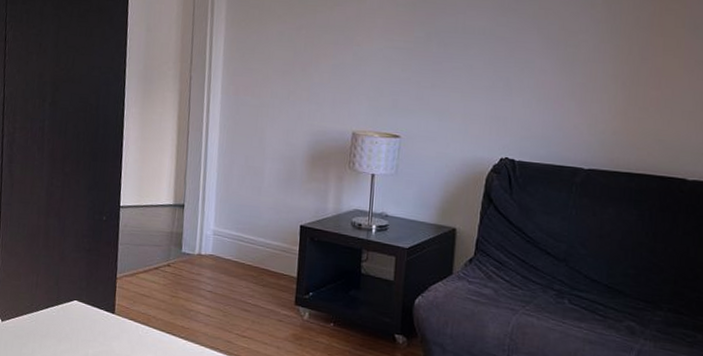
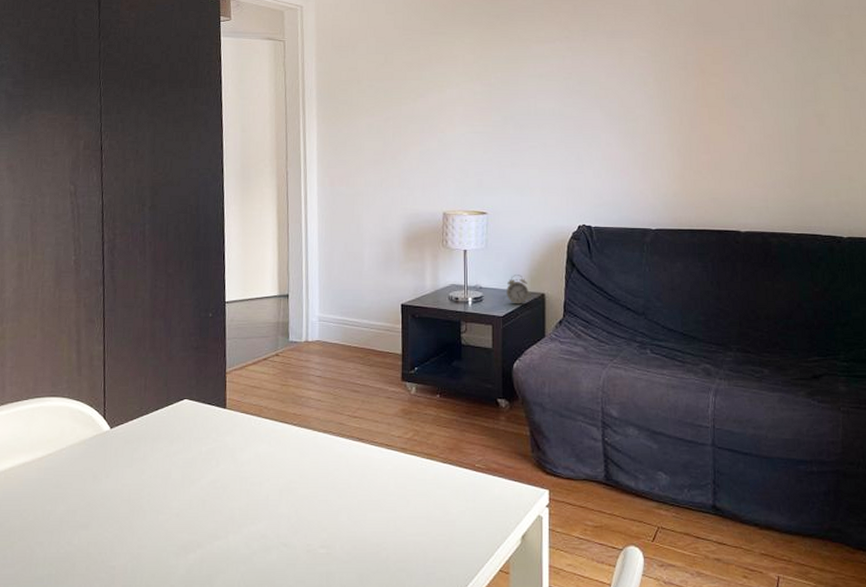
alarm clock: none [414,205,439,237] -> present [506,275,529,304]

